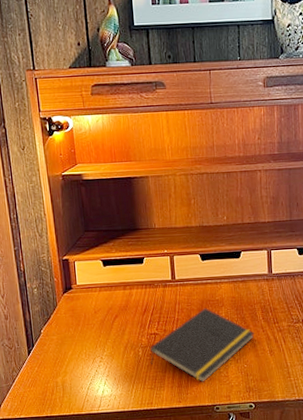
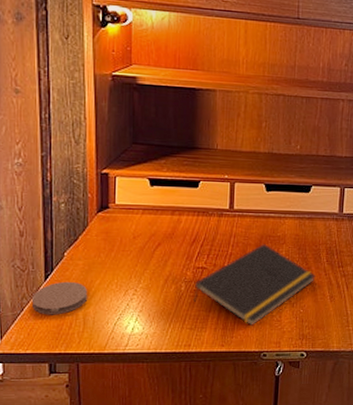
coaster: none [19,354,64,385] -> present [31,281,88,315]

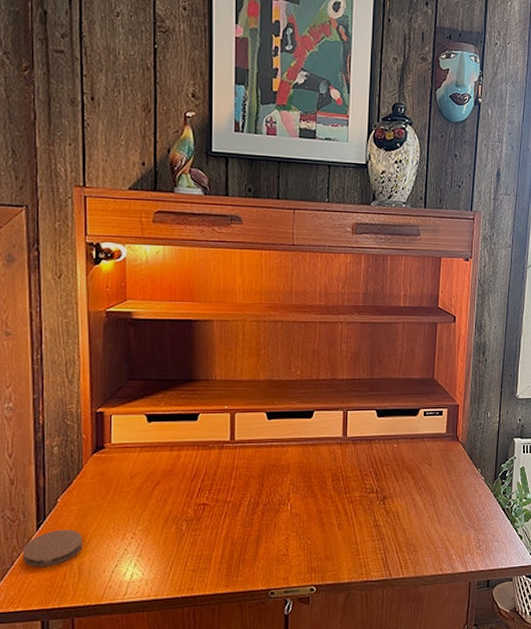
notepad: present [193,244,316,326] -> none [195,475,322,562]

